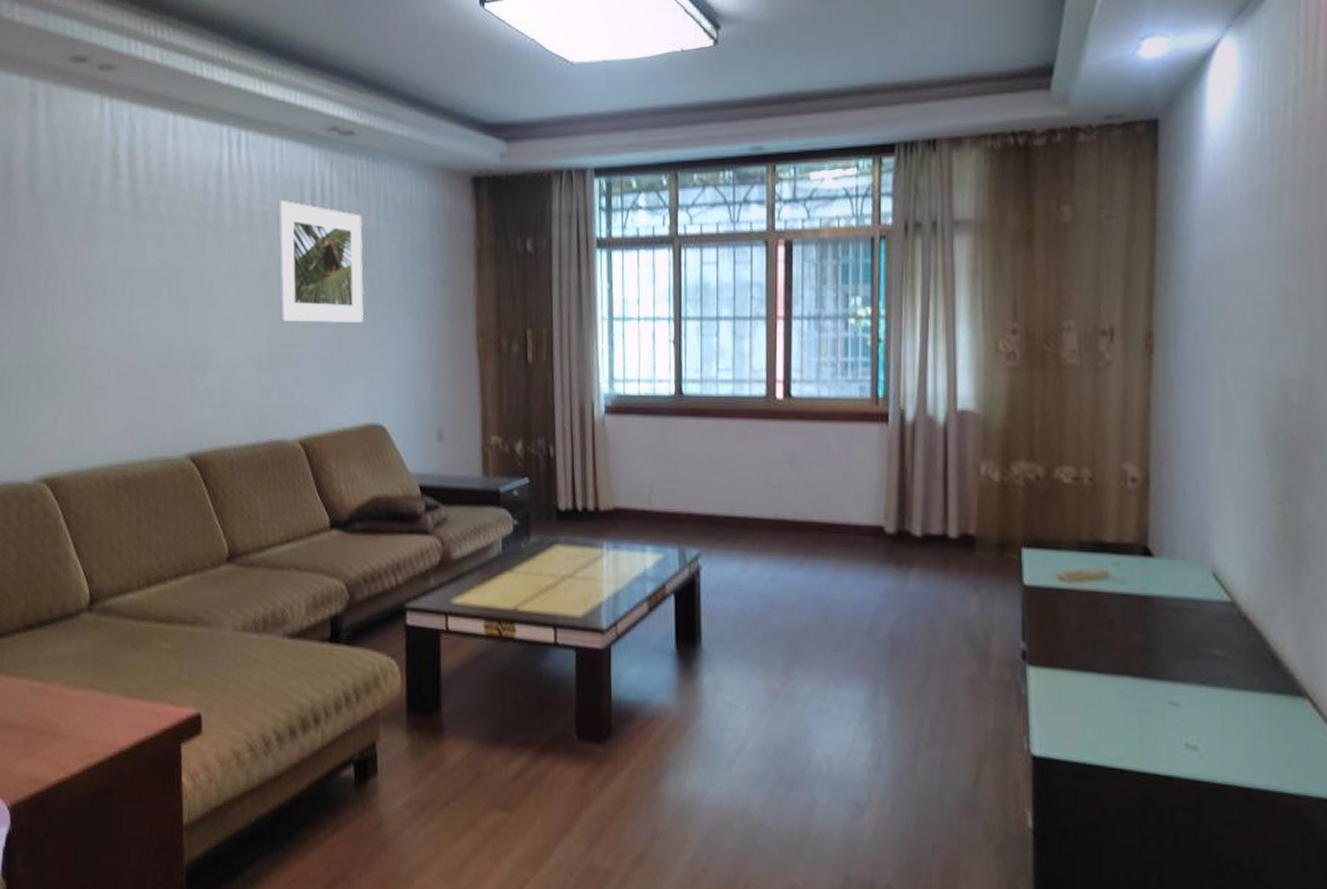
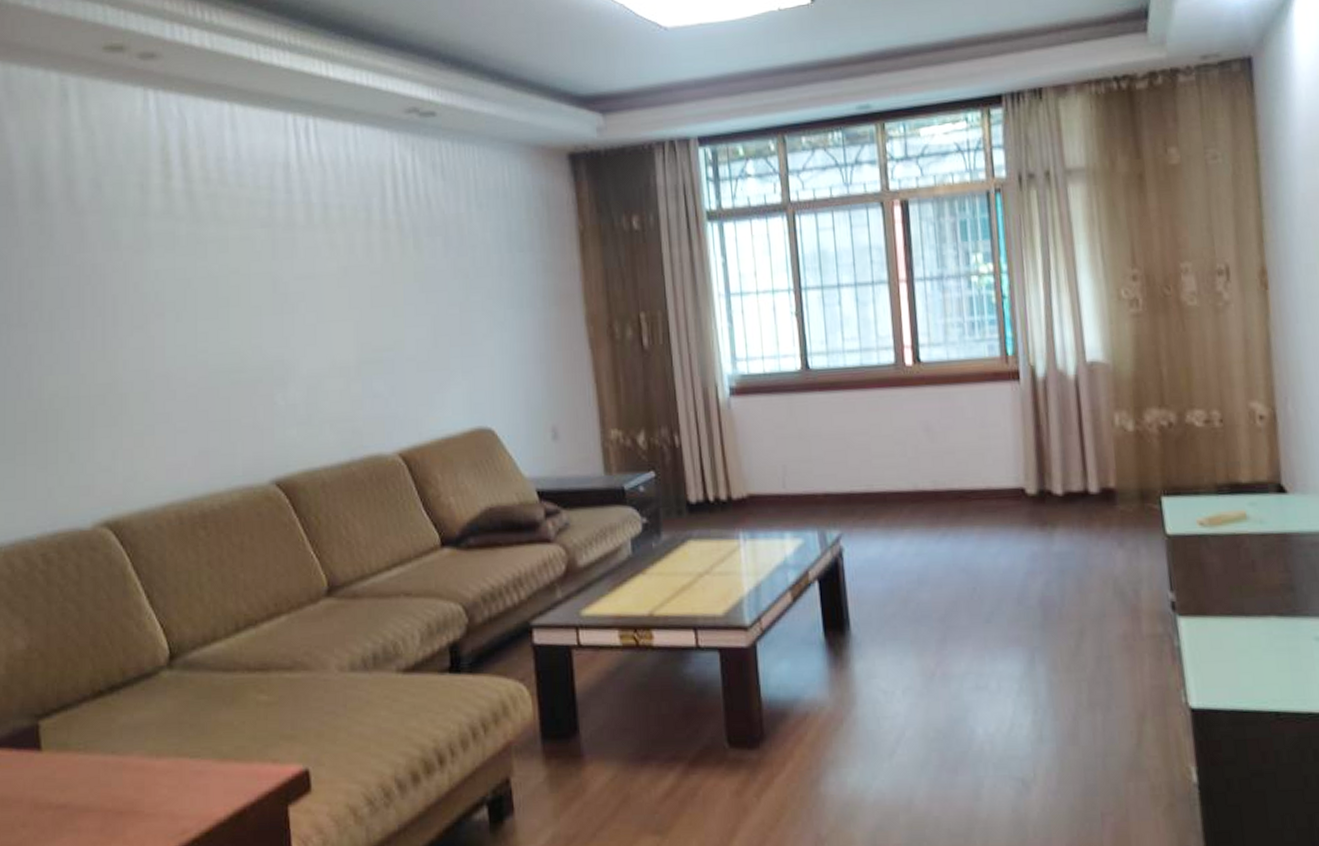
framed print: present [277,200,364,324] -> none [355,191,461,324]

